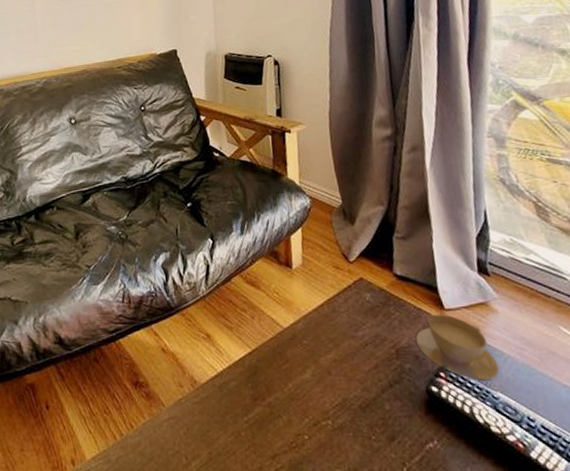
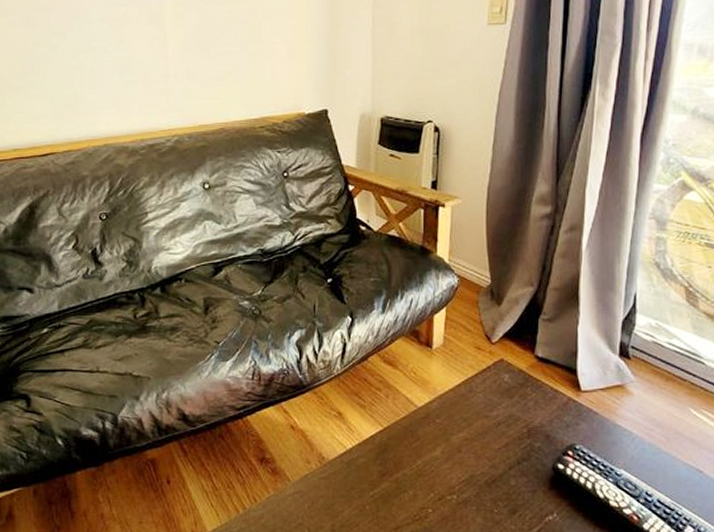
teacup: present [415,314,499,381] -> none [548,395,626,459]

